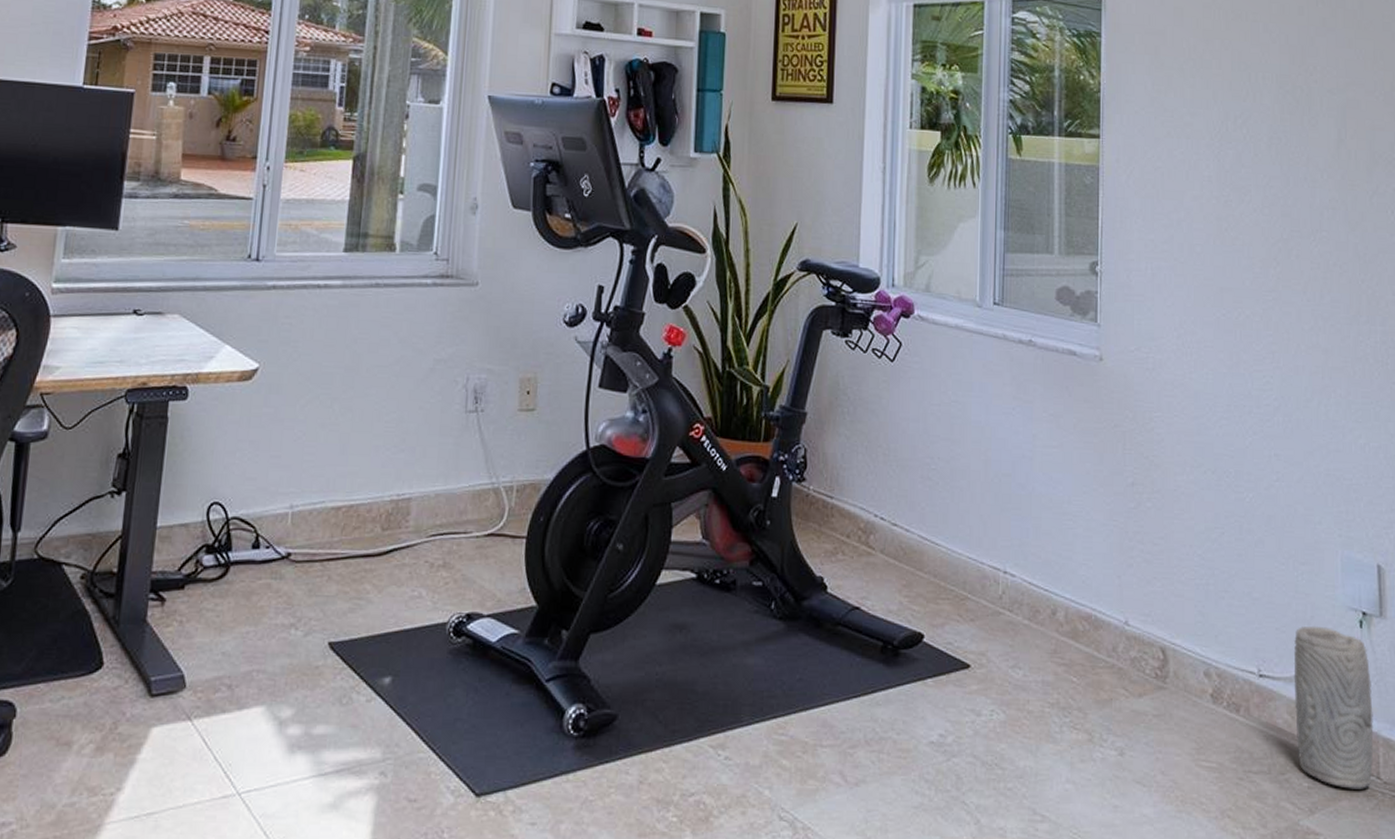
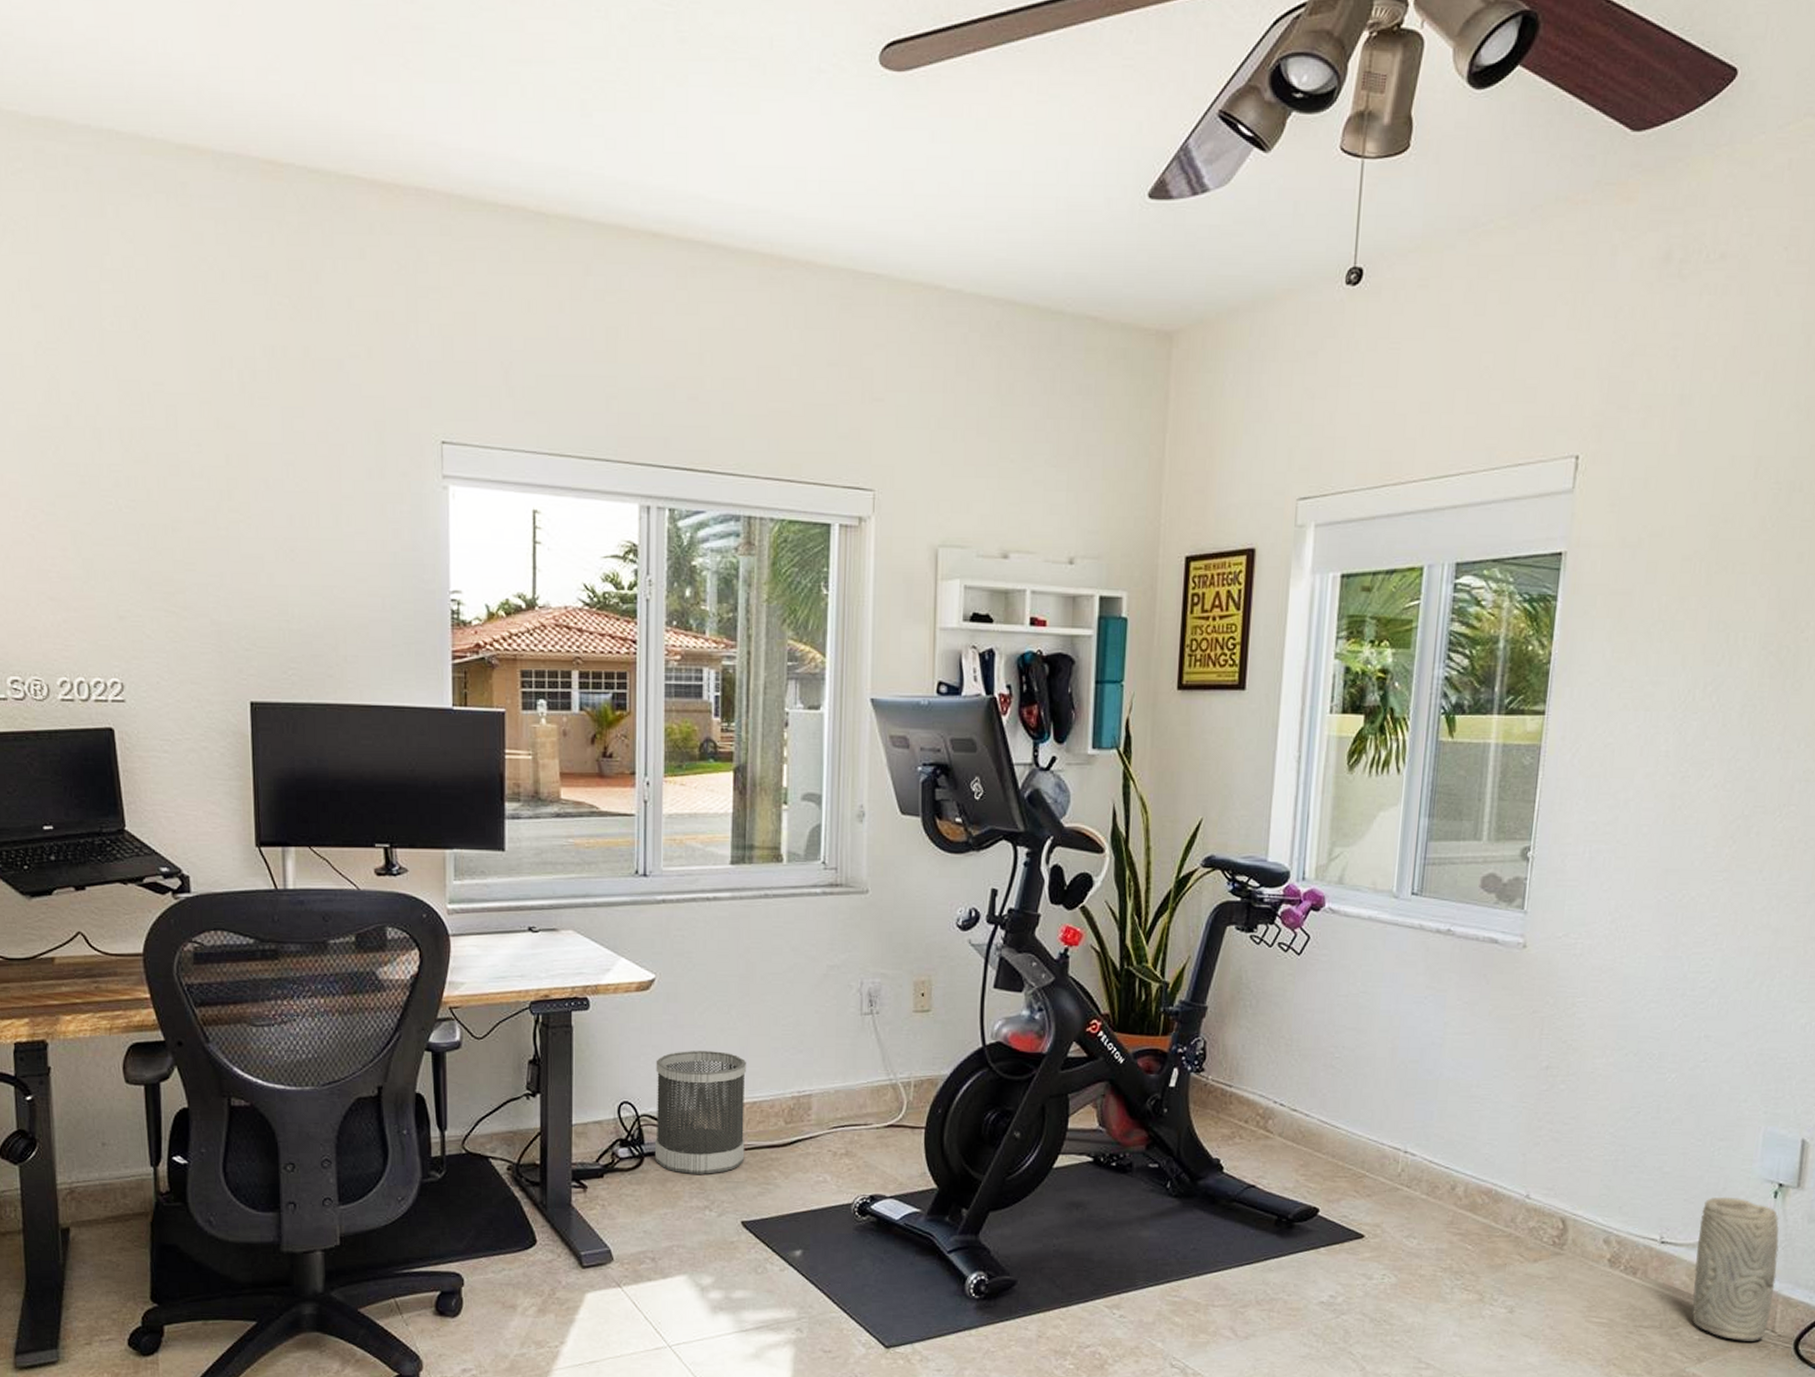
wastebasket: none [241,446,347,587] -> present [654,1050,747,1174]

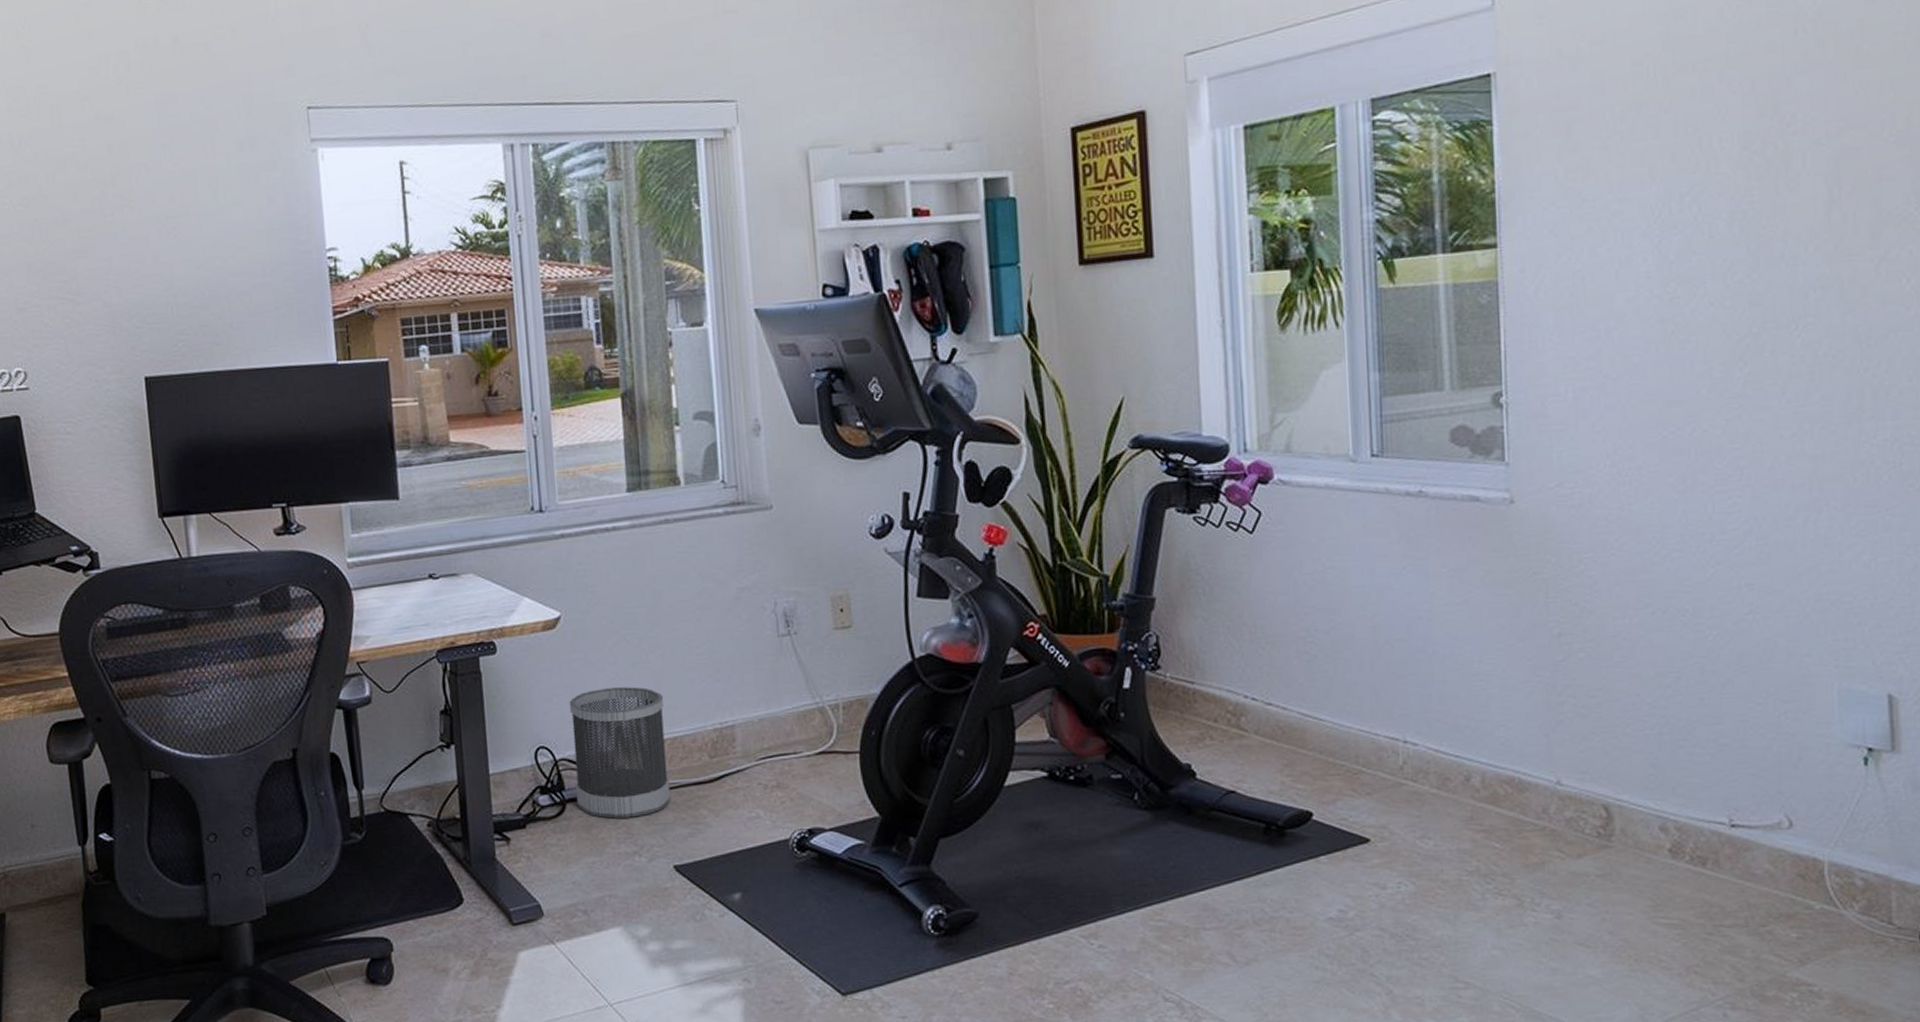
vase: present [1692,1197,1779,1341] -> none [1775,767,1884,937]

